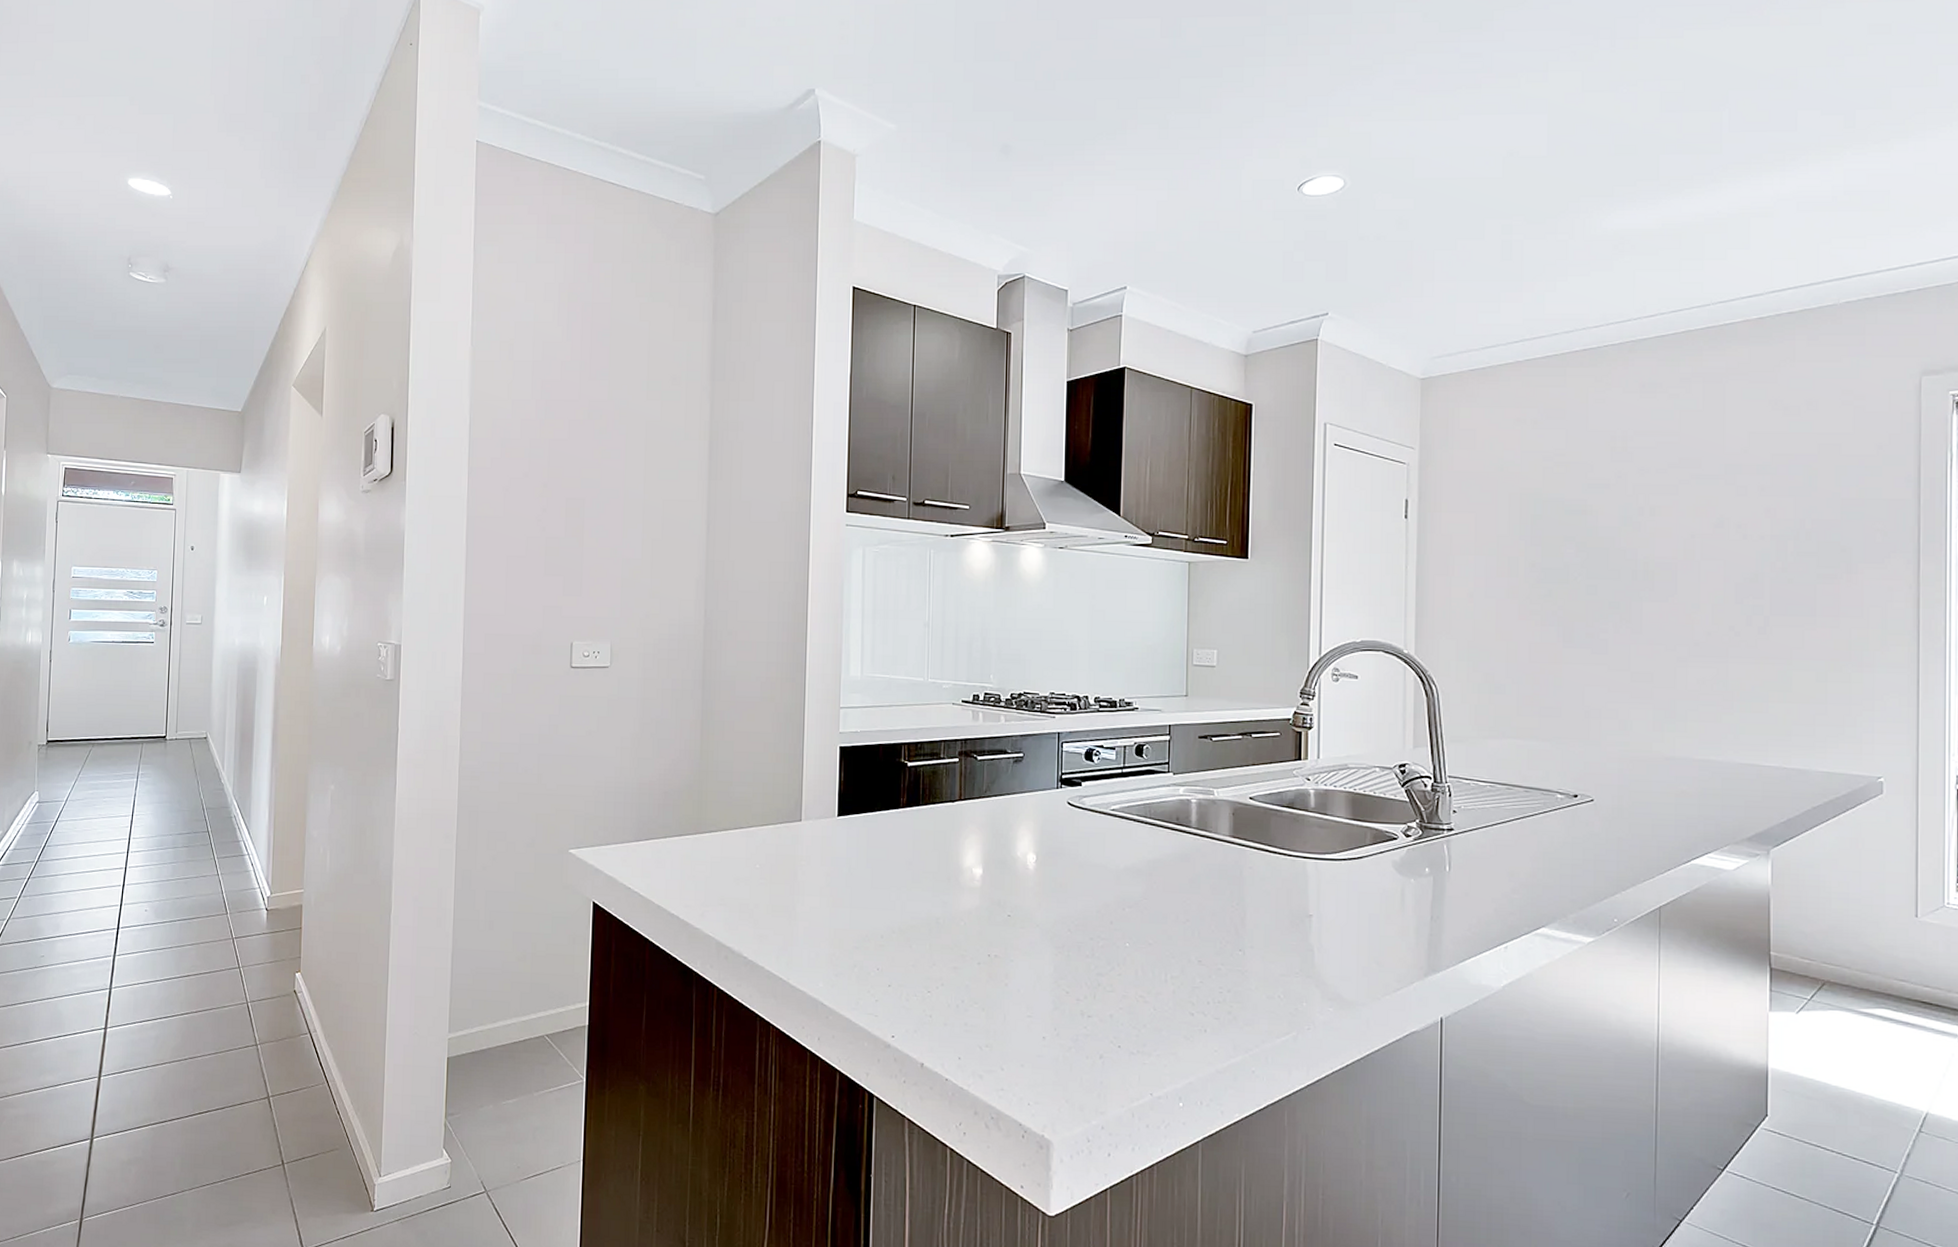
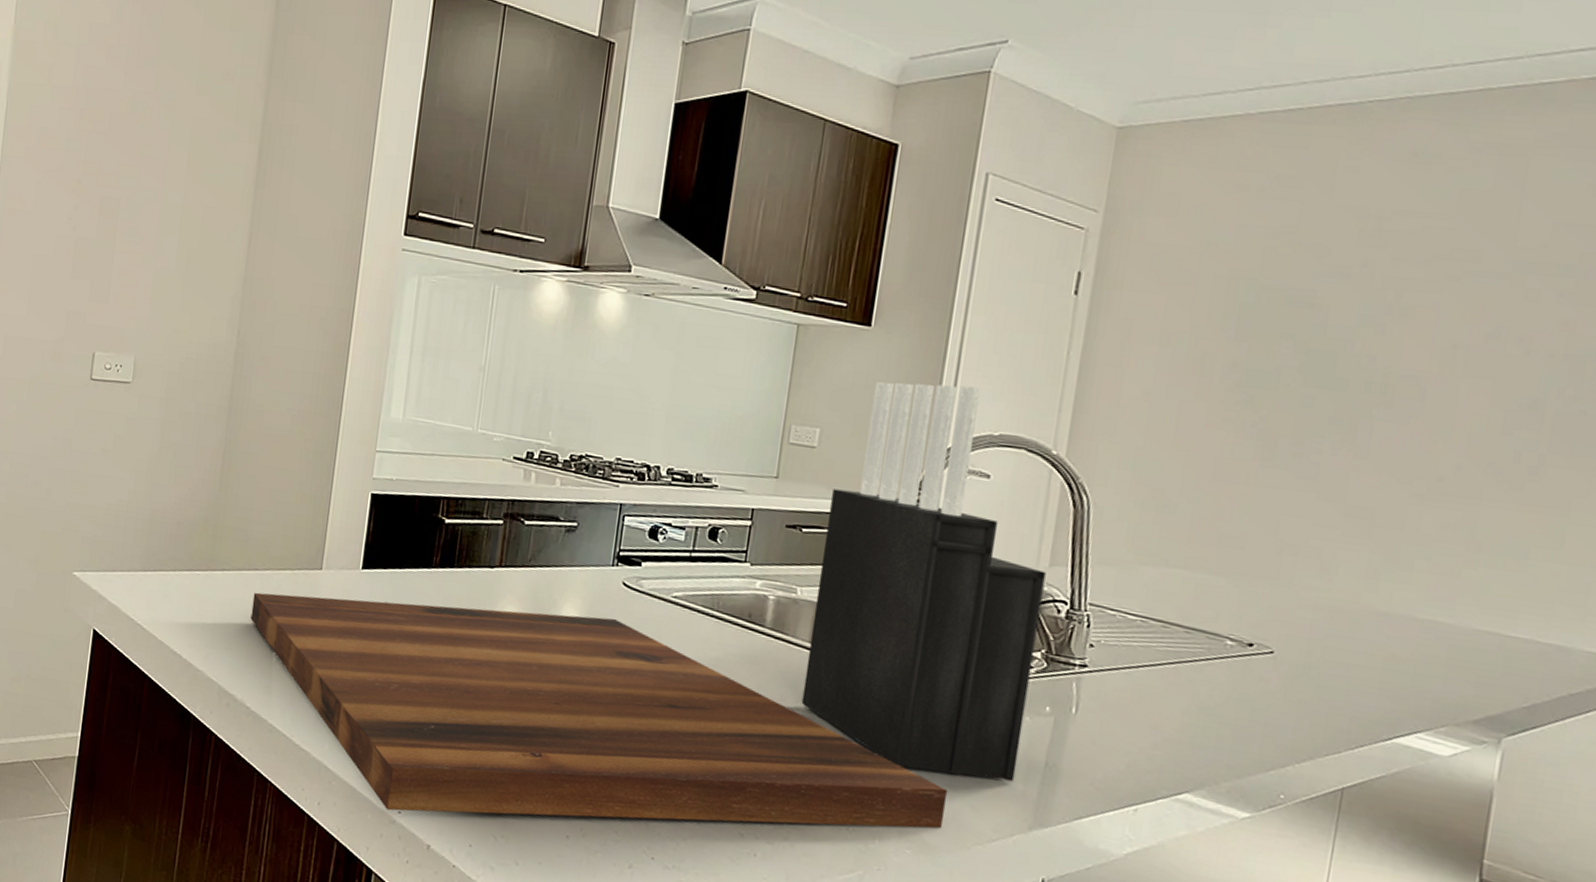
cutting board: none [740,835,1357,1036] -> present [250,592,948,829]
knife block: none [1229,602,1411,937] -> present [801,381,1046,782]

